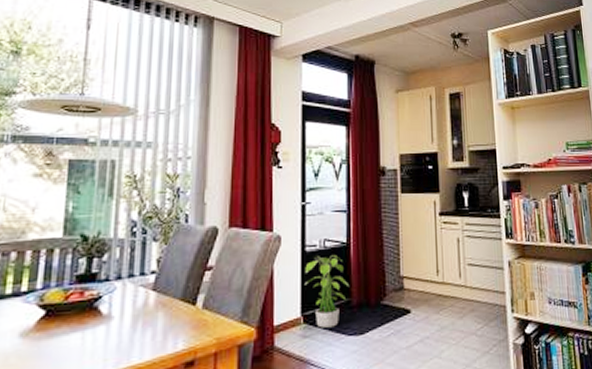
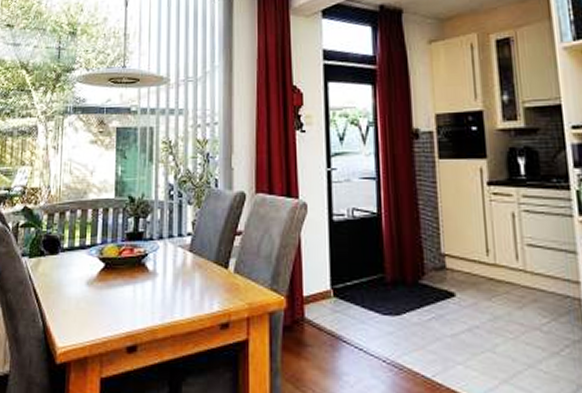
potted plant: present [305,255,348,328] -> none [333,226,381,304]

